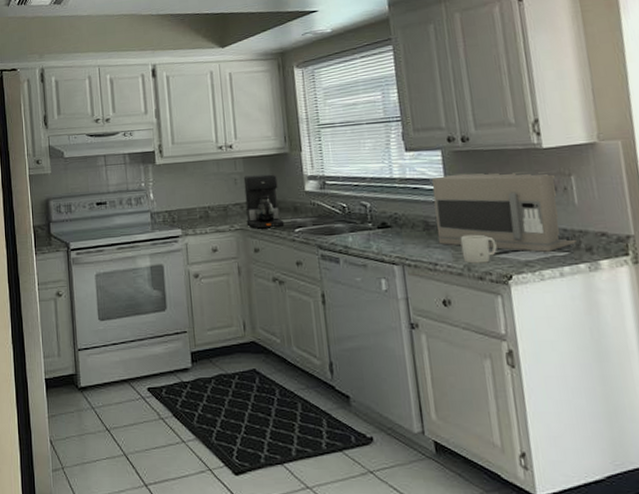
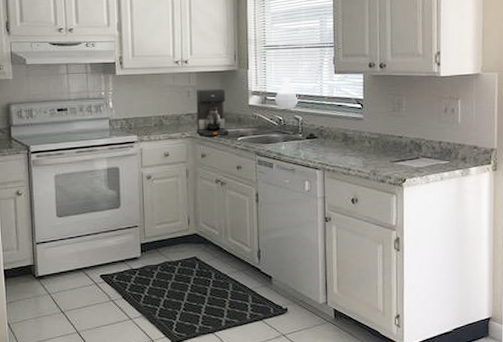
soap dispenser: none [335,158,364,195] -> present [275,77,298,109]
microwave: present [432,171,576,252] -> none [353,94,455,161]
mug: present [459,234,497,264] -> none [370,145,397,169]

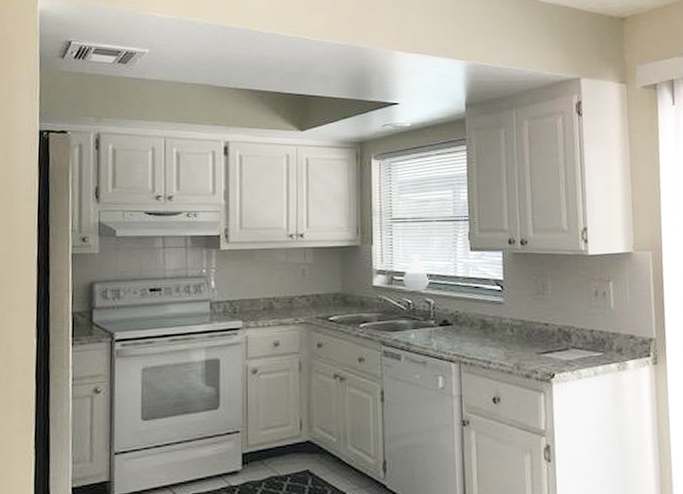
coffee maker: present [196,87,229,137] -> none [312,265,350,323]

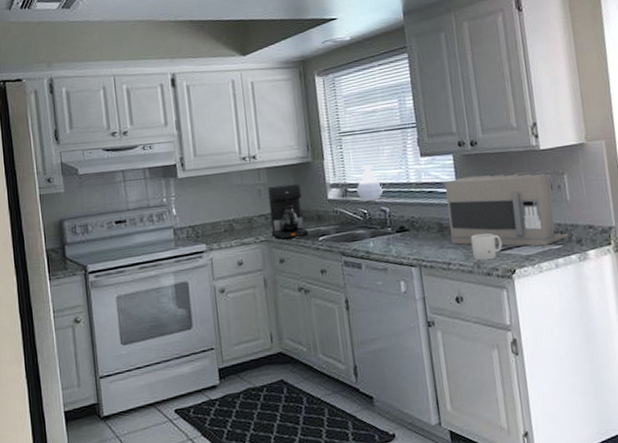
coffee maker: none [312,265,350,323] -> present [267,183,309,240]
microwave: none [491,275,610,352] -> present [445,171,569,247]
mug: none [512,334,544,362] -> present [470,233,503,261]

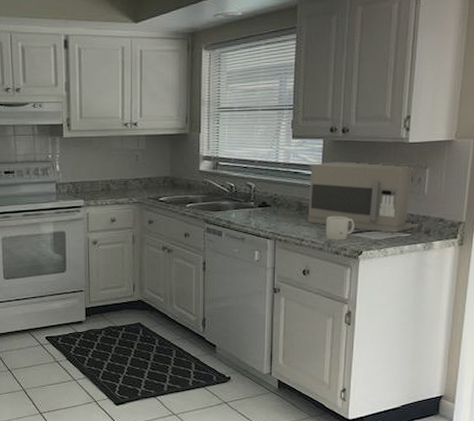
coffee maker: present [267,183,309,240] -> none [144,152,178,203]
soap dispenser: present [356,165,384,202] -> none [227,142,252,176]

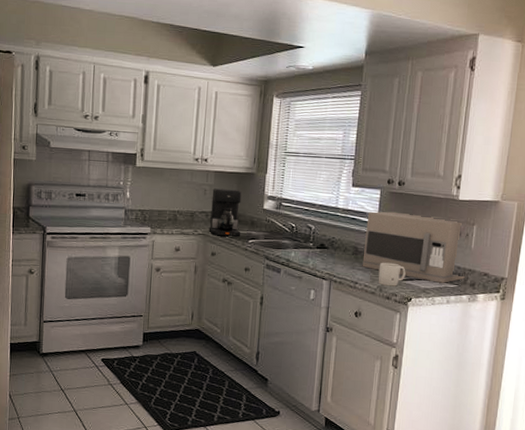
coffee maker: none [144,152,178,203] -> present [208,188,242,237]

